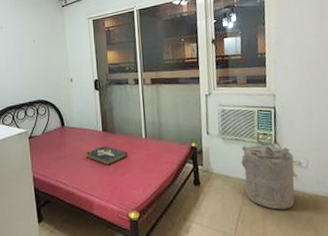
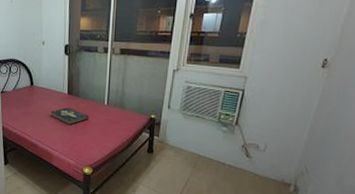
laundry hamper: present [241,144,295,210] -> none [196,123,252,186]

